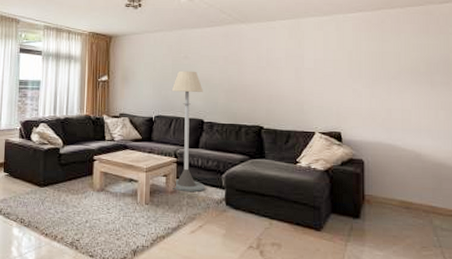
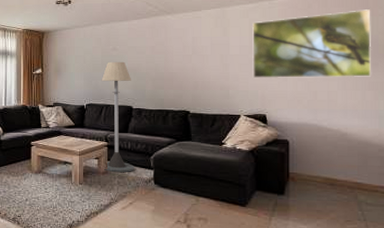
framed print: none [327,27,443,97] -> present [252,9,371,79]

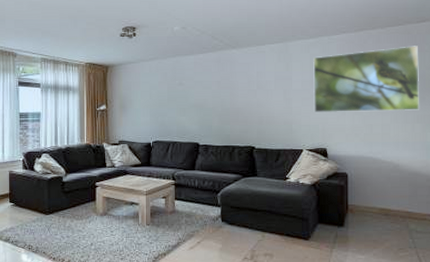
floor lamp: present [101,61,134,173] -> none [167,97,202,212]

